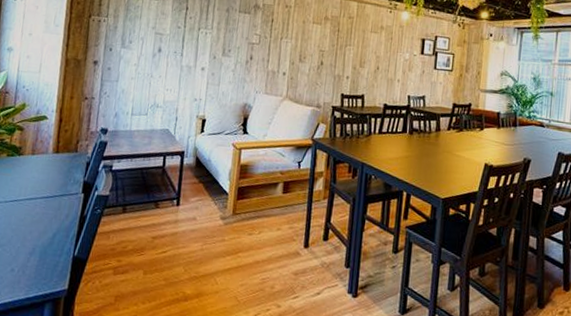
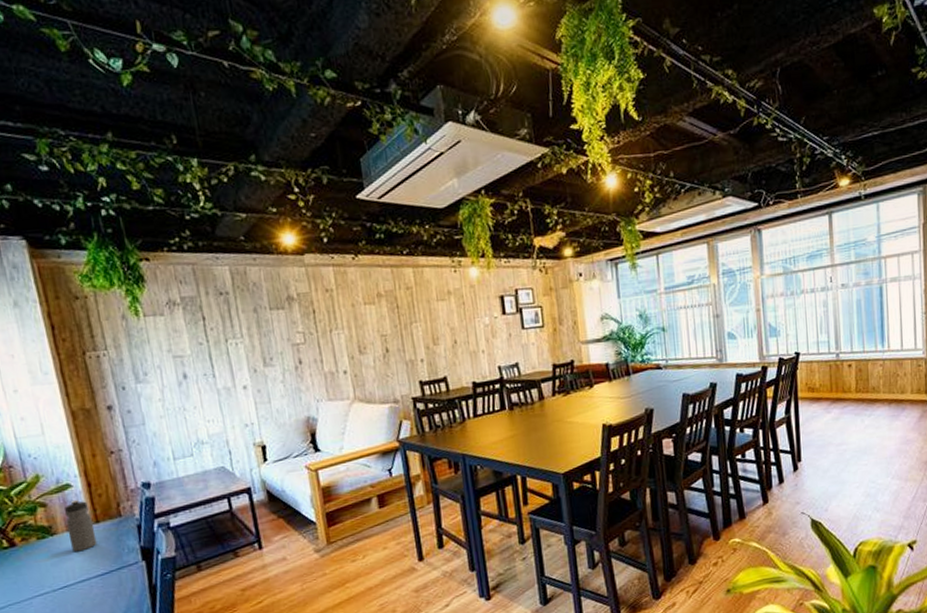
water bottle: none [31,130,55,174] -> present [64,499,97,552]

